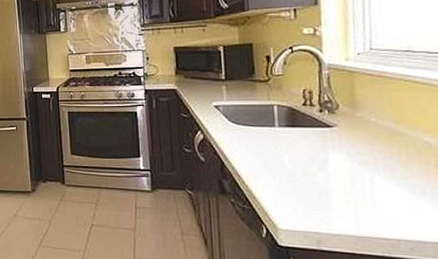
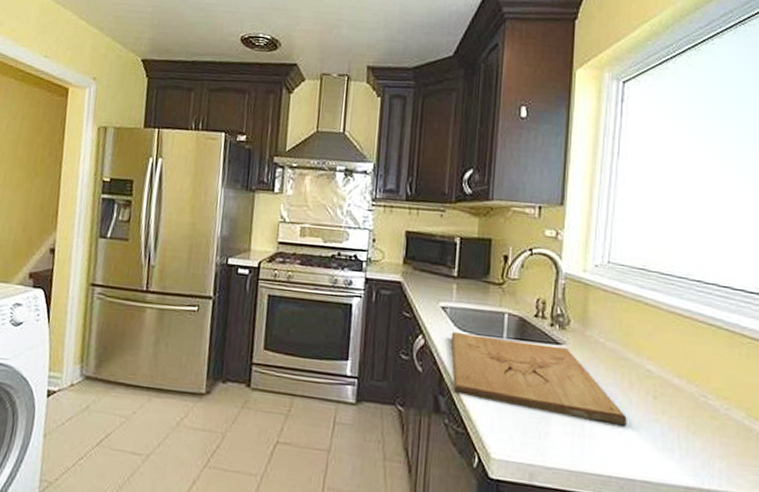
cutting board: none [226,125,410,194] -> present [450,331,627,426]

